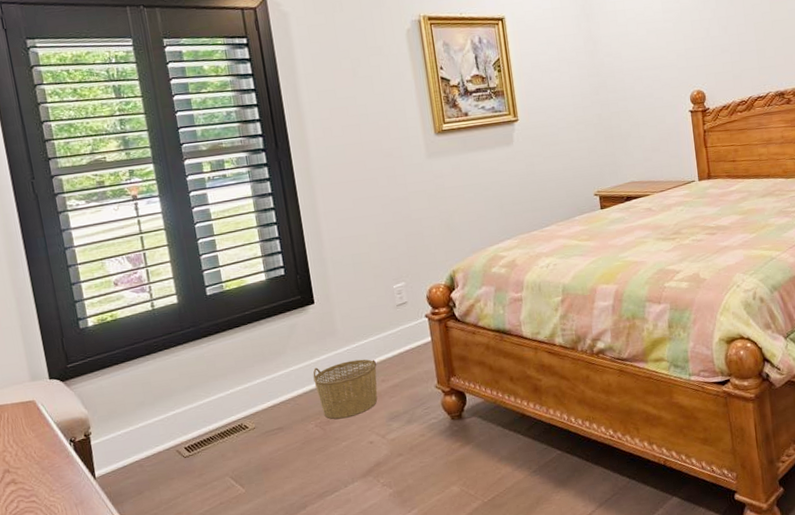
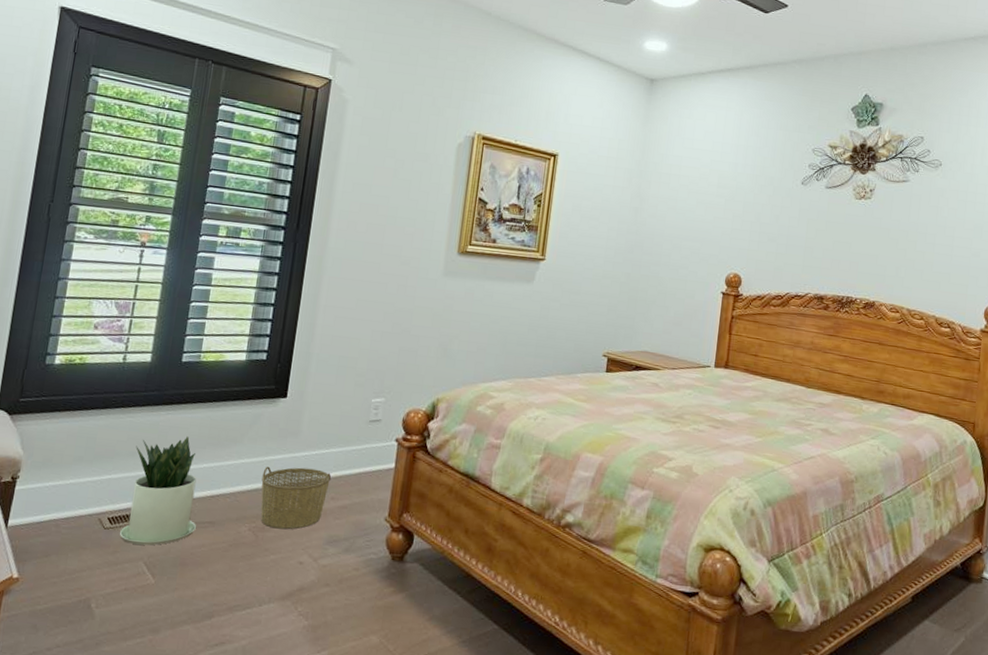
planter: none [189,360,268,465] -> present [119,436,197,546]

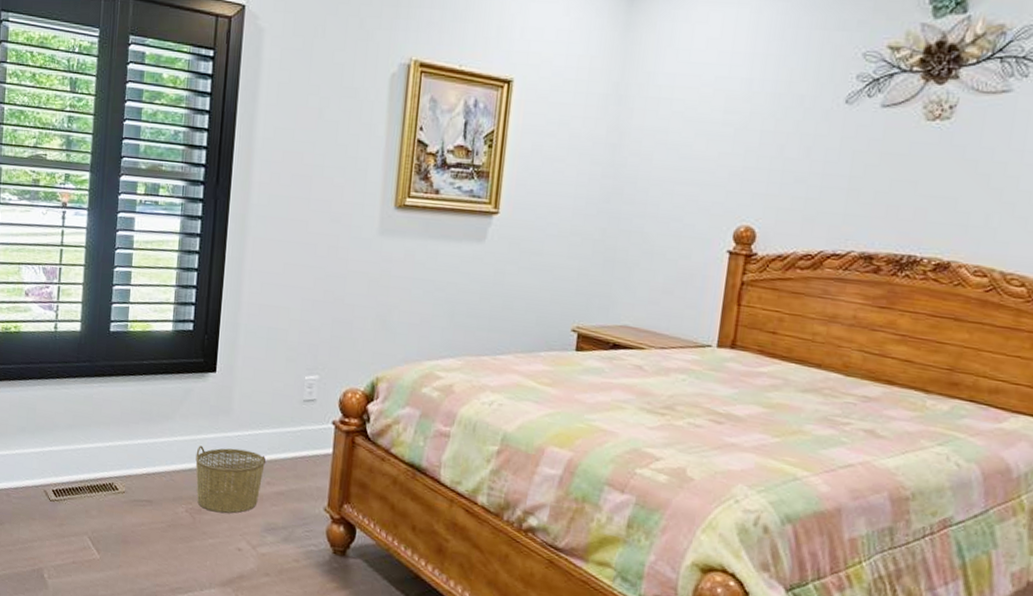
planter: present [119,436,197,546] -> none [64,410,136,521]

